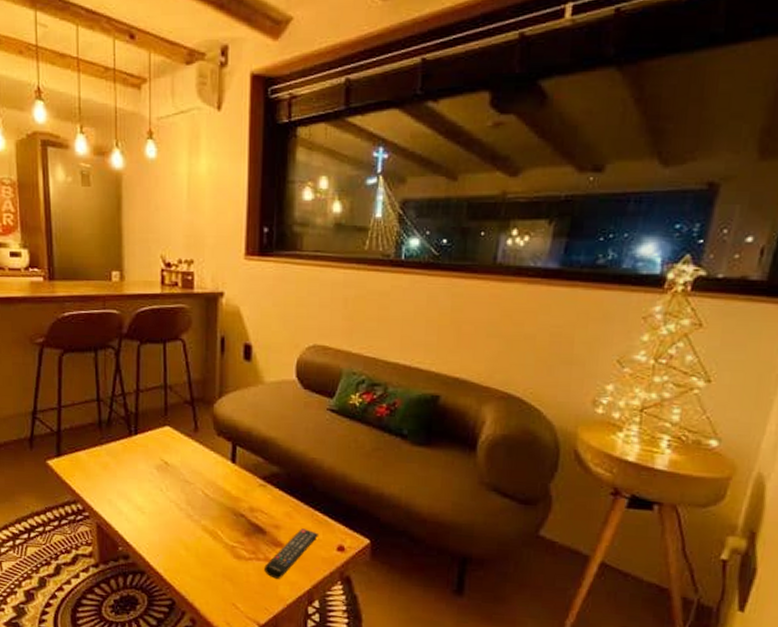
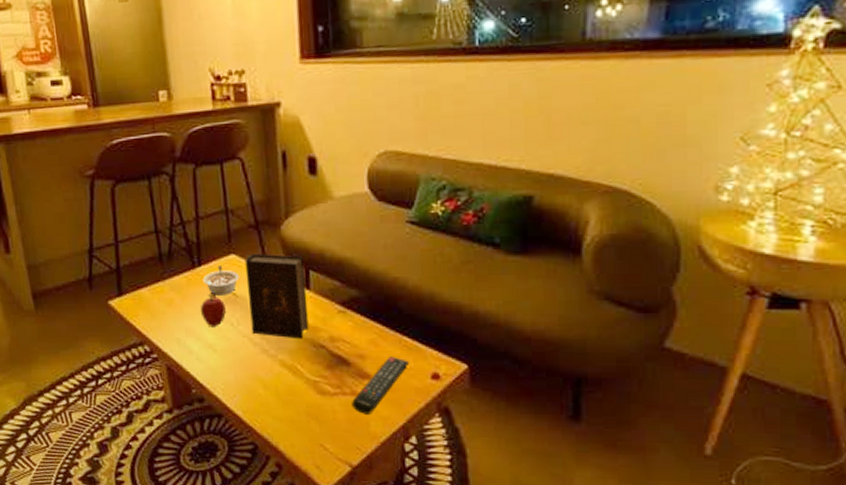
fruit: none [133,461,156,492] -> present [200,294,226,327]
legume: none [138,436,173,463] -> present [203,266,240,295]
bible: none [178,427,233,508] -> present [244,253,309,340]

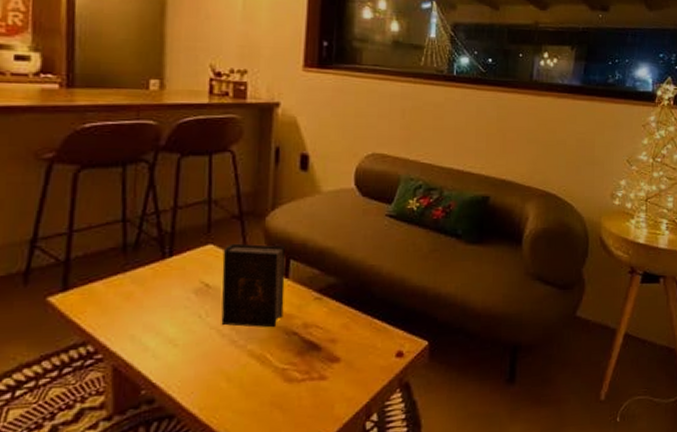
fruit: present [200,294,226,327] -> none [164,286,195,321]
legume: present [203,266,240,295] -> none [172,256,216,287]
remote control: present [352,357,409,414] -> none [319,339,377,398]

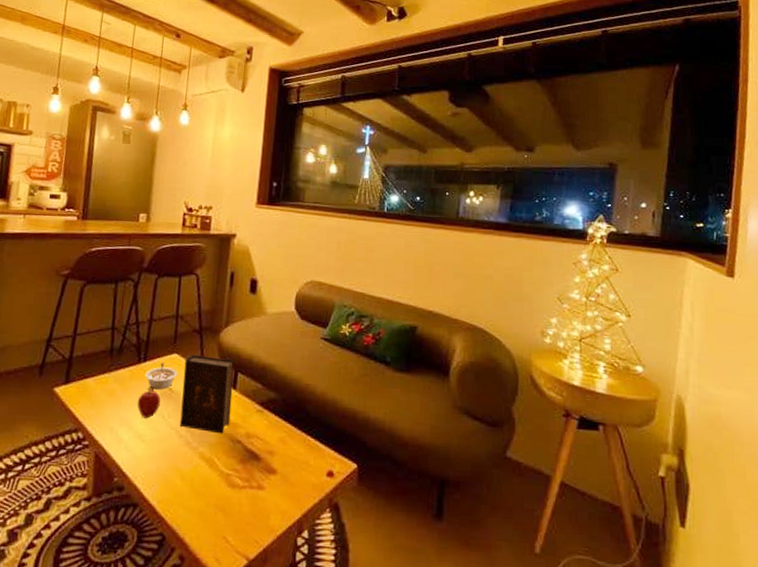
fruit: none [164,286,195,321] -> present [137,388,161,419]
legume: none [172,256,216,287] -> present [145,363,178,390]

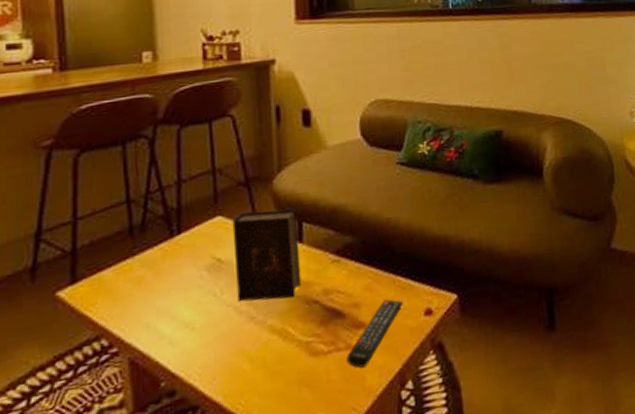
fruit: present [137,388,161,419] -> none [176,264,208,303]
legume: present [145,363,178,390] -> none [182,230,226,265]
remote control: none [257,454,309,508] -> present [347,299,403,368]

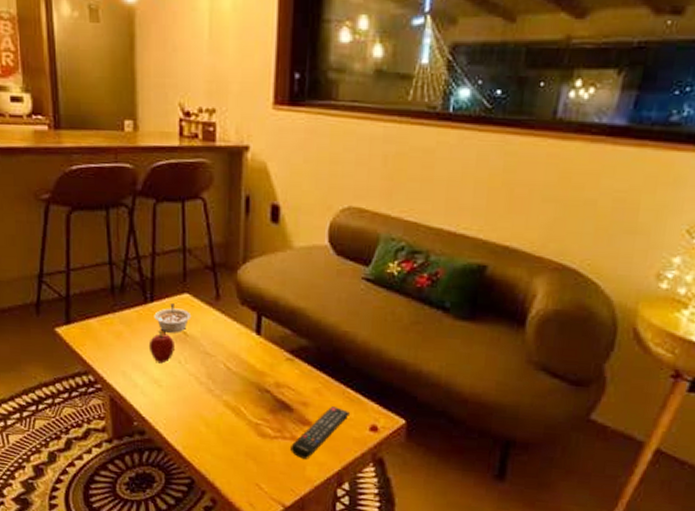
fruit: none [176,264,208,303] -> present [148,330,174,364]
legume: none [182,230,226,265] -> present [154,303,192,333]
bible: present [232,208,302,302] -> none [198,294,258,383]

